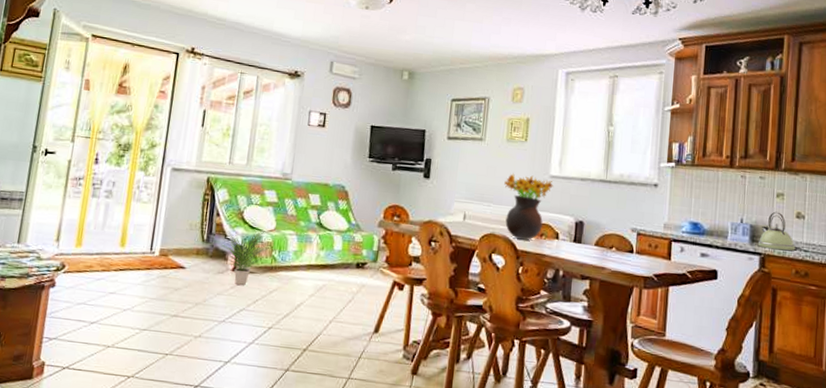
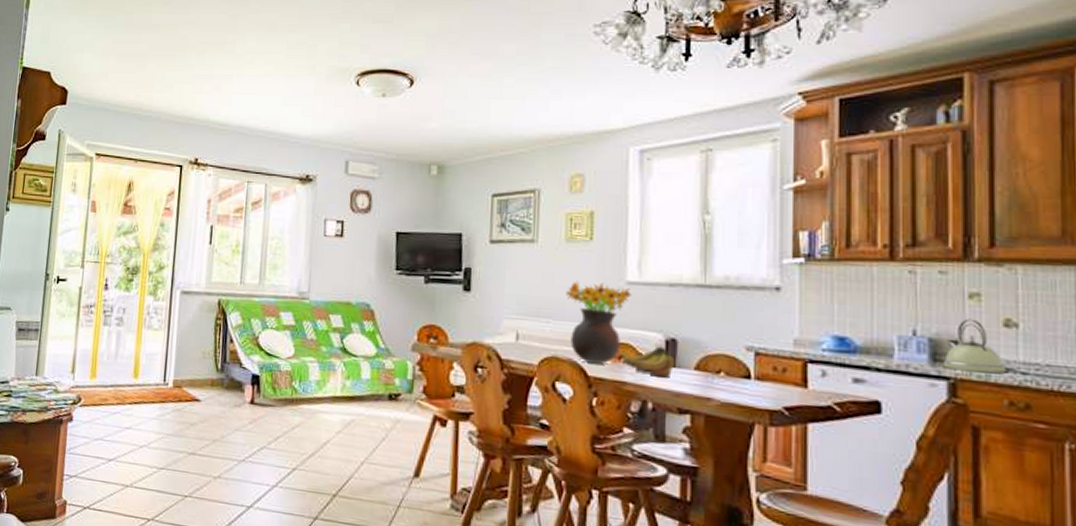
potted plant: present [221,229,271,286] -> none [237,356,290,421]
fruit: none [542,227,582,252] -> present [621,346,676,378]

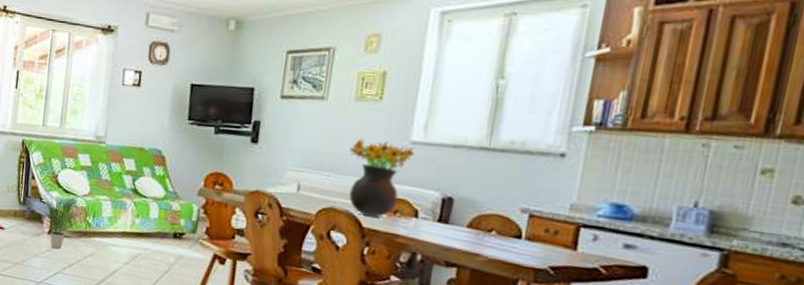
potted plant: none [237,356,290,421] -> present [37,192,85,249]
fruit: present [621,346,676,378] -> none [396,203,450,234]
kettle: present [942,318,1007,374] -> none [718,193,786,249]

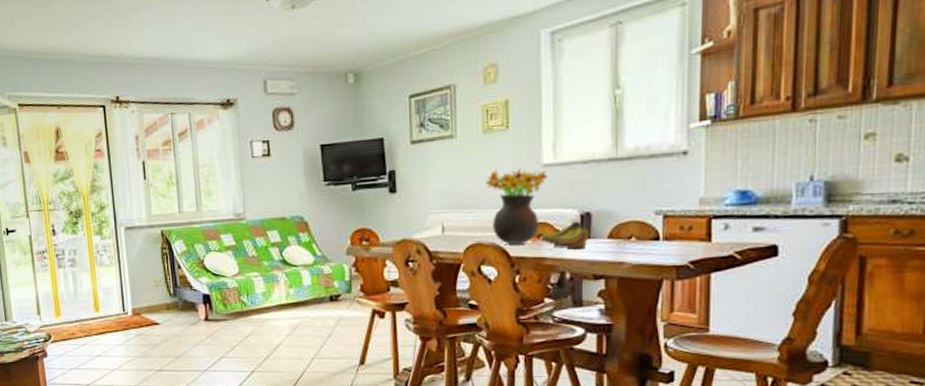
potted plant: present [37,192,85,249] -> none [189,275,238,335]
fruit: none [396,203,450,234] -> present [540,221,590,249]

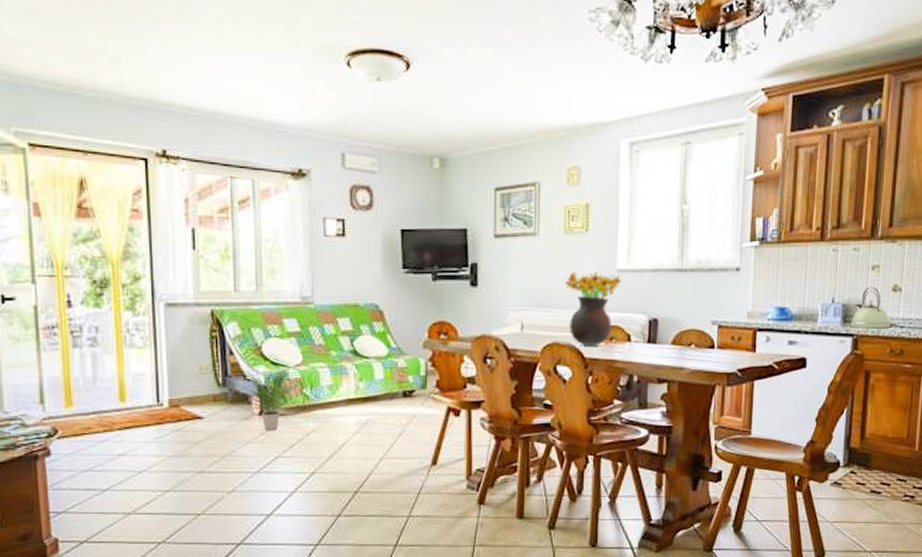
potted plant: none [189,275,238,335] -> present [241,365,300,431]
fruit: present [540,221,590,249] -> none [612,326,657,353]
kettle: none [836,158,895,209] -> present [850,286,891,329]

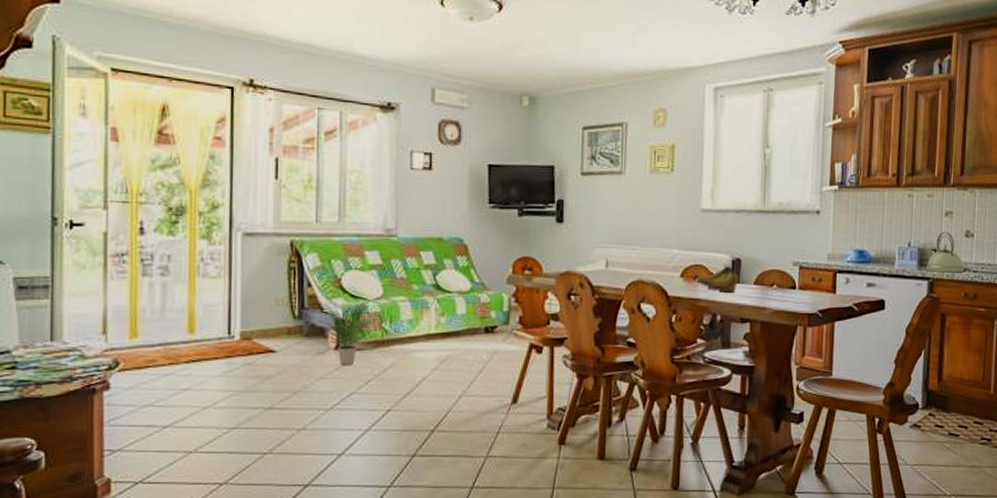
flower arrangement: present [565,271,621,346] -> none [650,210,705,285]
fruit: none [612,326,657,353] -> present [696,266,740,293]

